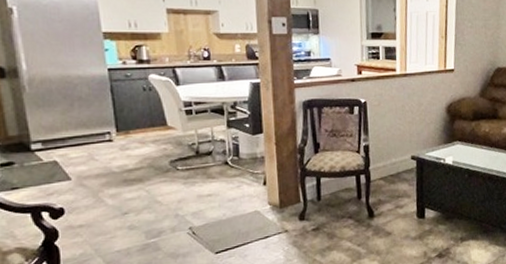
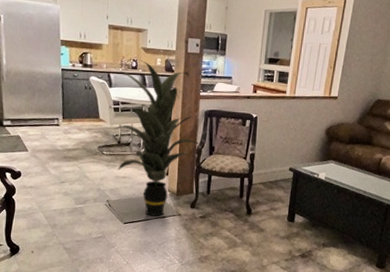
indoor plant: none [188,48,308,238] -> present [114,60,205,216]

